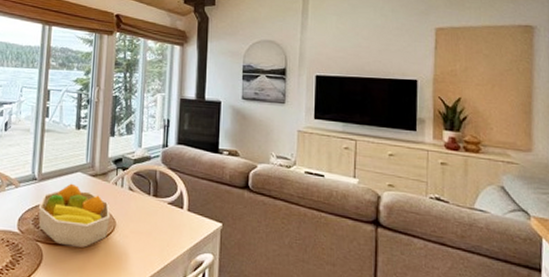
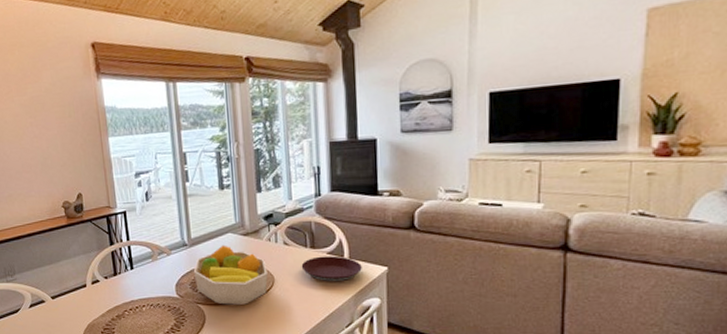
plate: none [142,205,199,234] -> present [301,256,362,282]

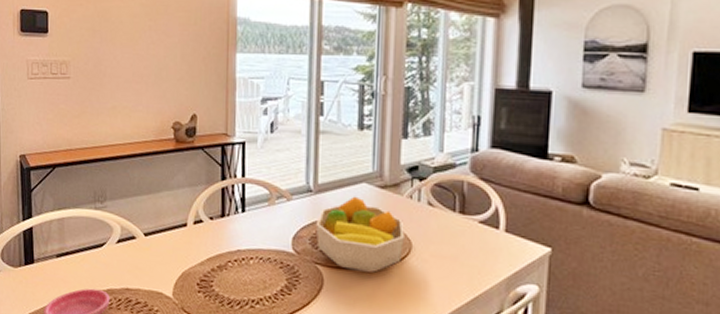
plate: present [301,256,362,282] -> none [446,224,520,260]

